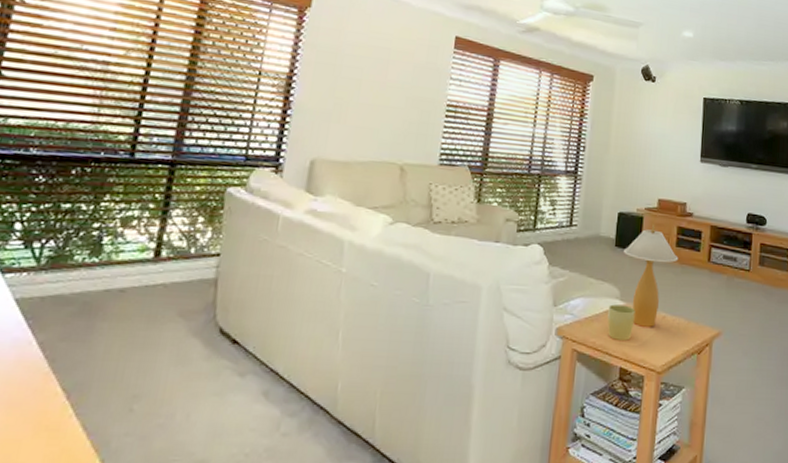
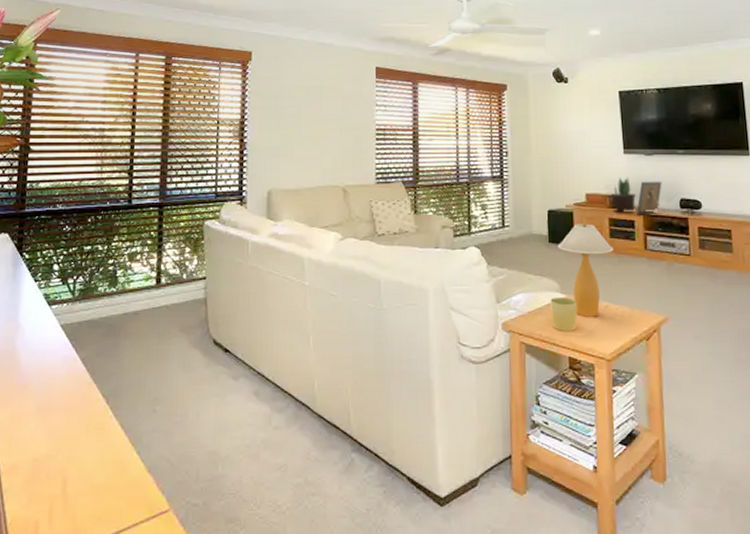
planter: none [682,185,706,225] -> present [611,177,636,214]
picture frame: none [705,192,733,227] -> present [636,181,662,215]

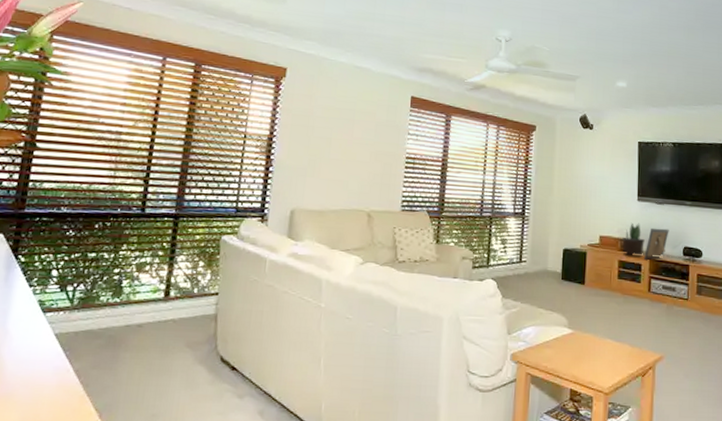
mug: present [550,297,578,332] -> none [557,332,582,366]
table lamp: present [557,218,614,317] -> none [569,259,621,352]

